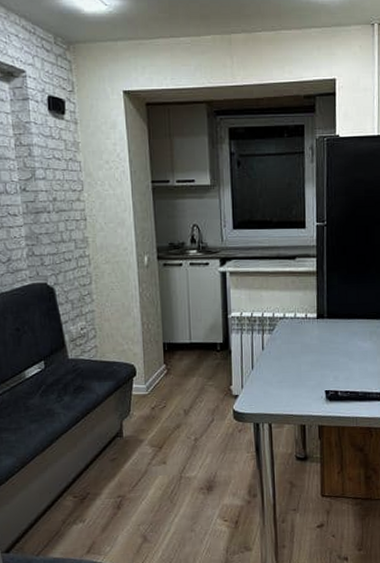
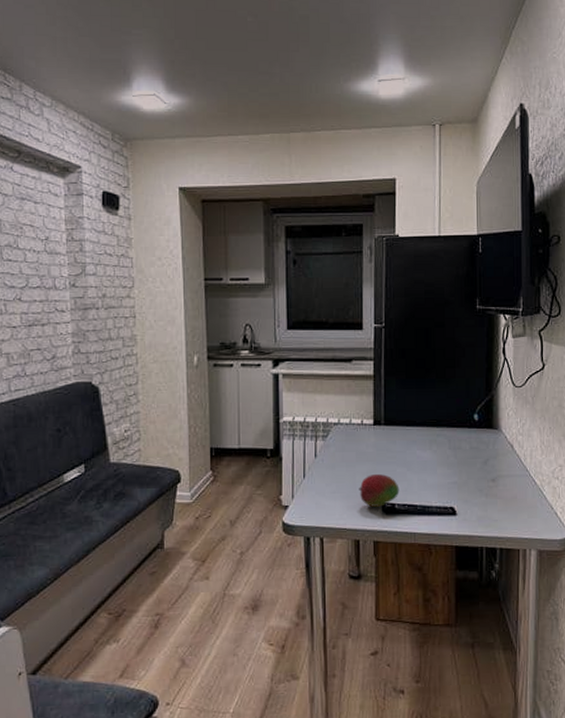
fruit: none [304,364,342,394] -> present [359,474,400,507]

